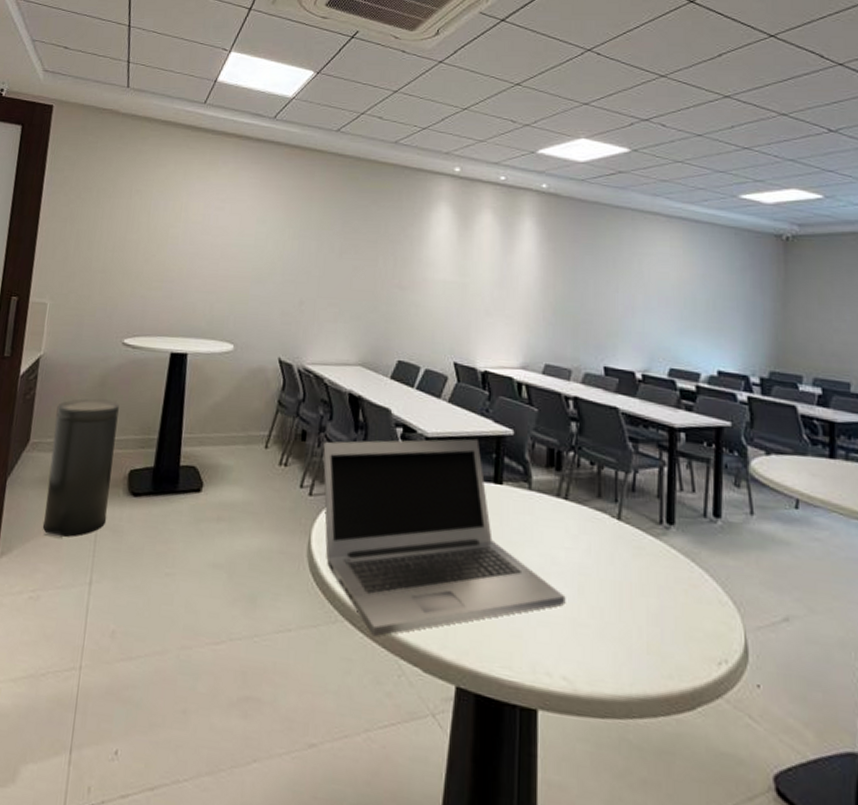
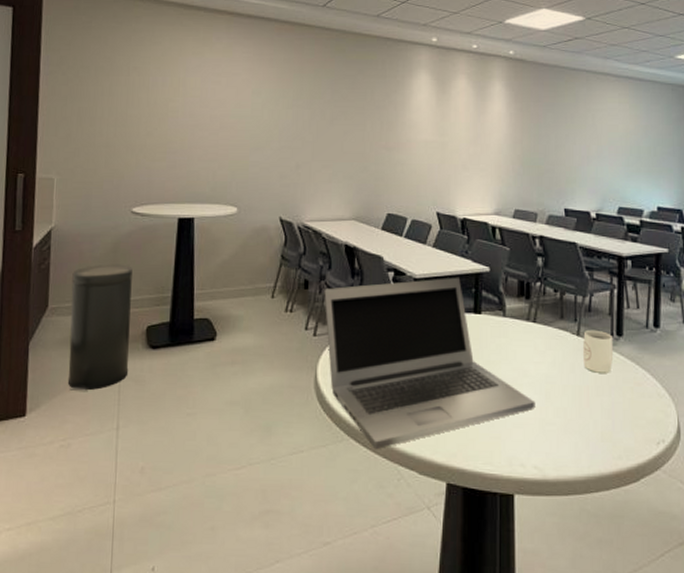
mug: none [625,513,663,569] -> present [583,329,614,373]

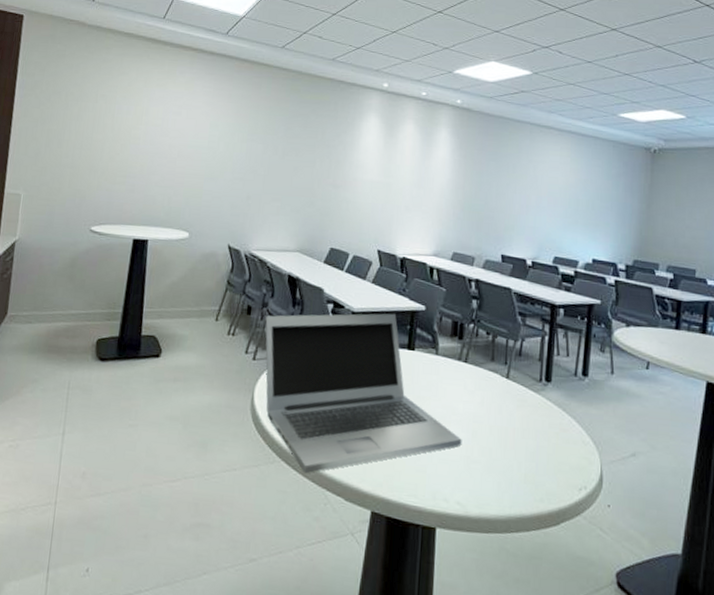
pedal bin: present [67,264,133,392] -> none [20,277,88,397]
mug: present [583,329,614,373] -> none [511,373,542,417]

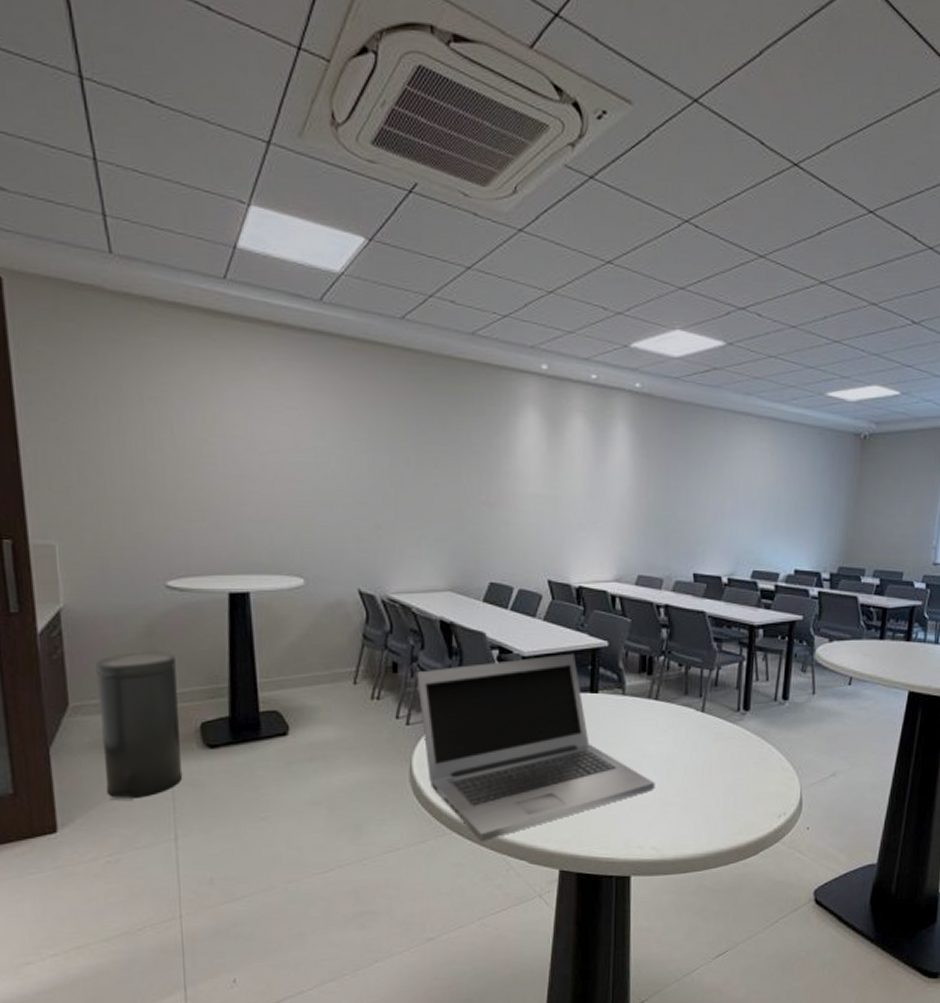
pedal bin: none [20,277,88,397] -> present [96,650,183,802]

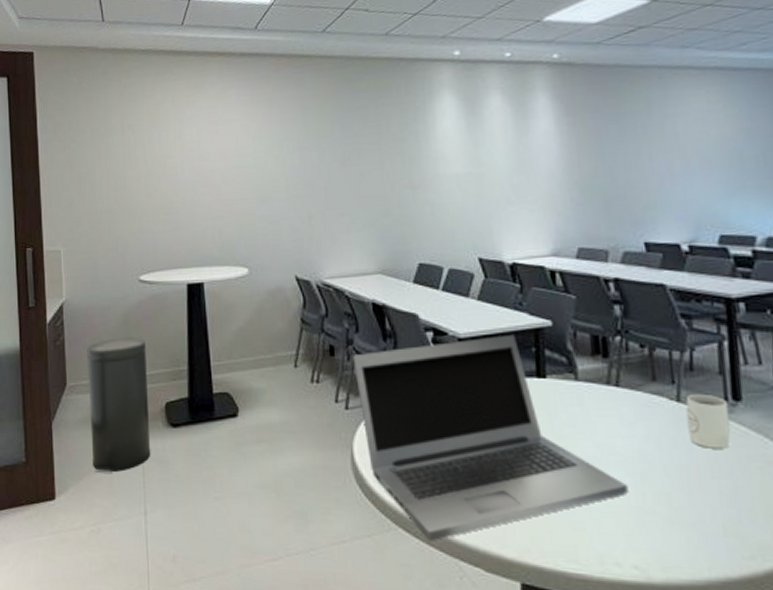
mug: none [707,705,740,750] -> present [685,393,731,449]

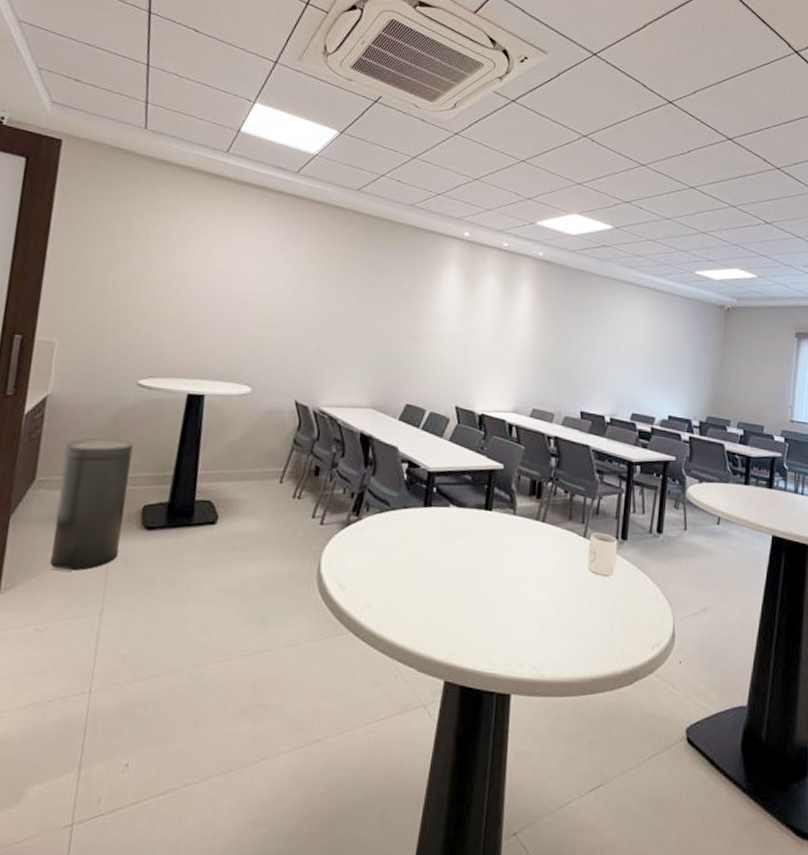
laptop: present [353,334,629,542] -> none [334,472,539,645]

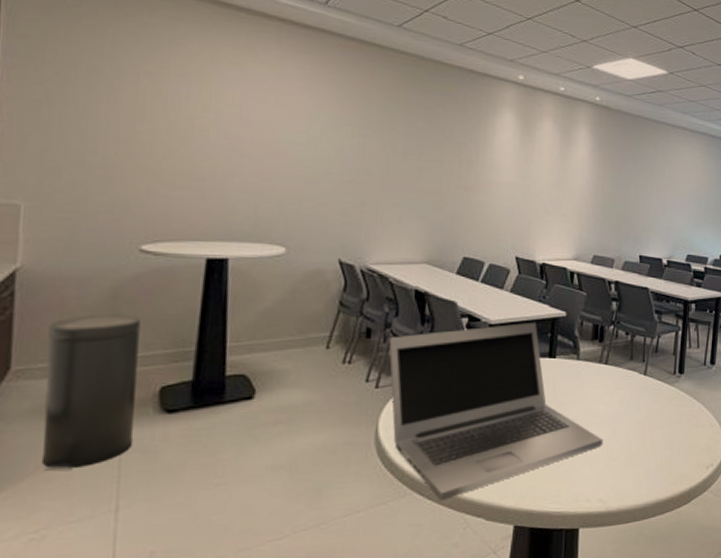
laptop: none [334,472,539,645] -> present [389,322,603,501]
mug: present [588,532,618,576] -> none [648,369,676,409]

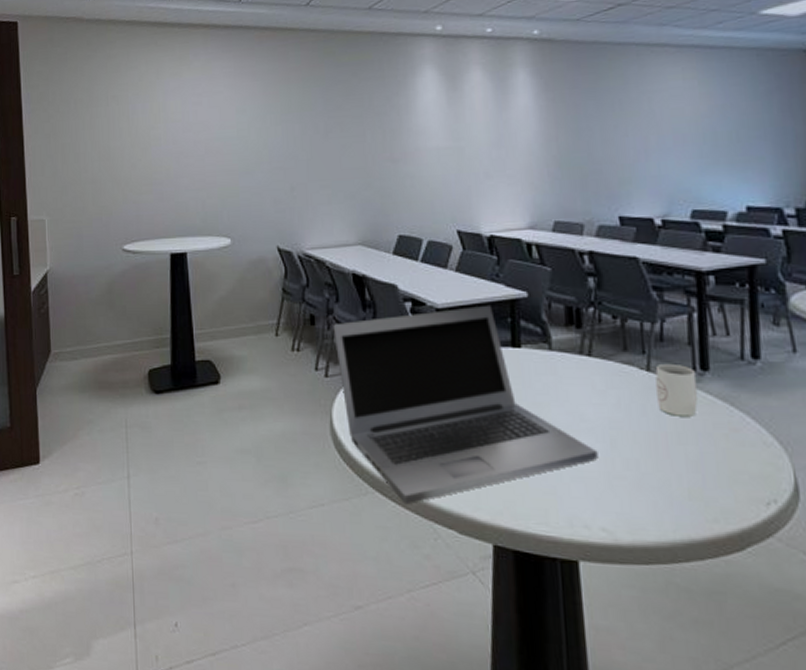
pedal bin: present [41,313,141,472] -> none [71,305,134,439]
mug: none [648,369,676,409] -> present [655,363,698,416]

